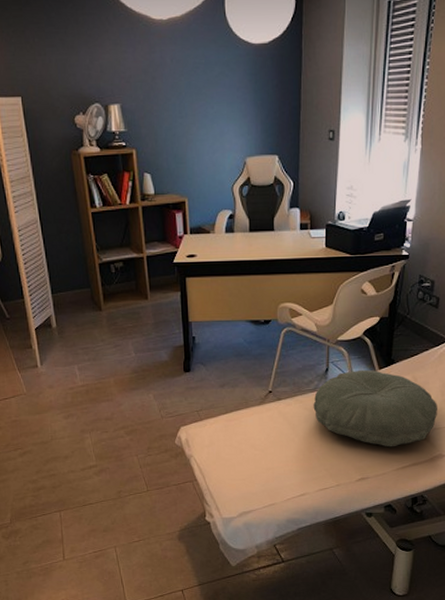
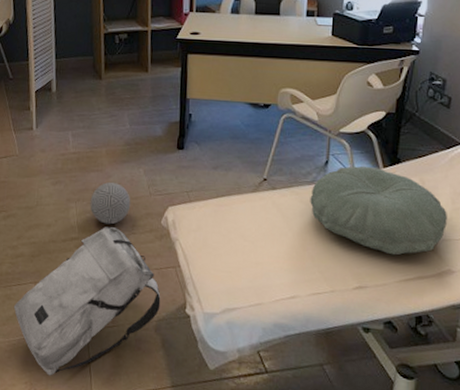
backpack: none [41,452,182,591] -> present [13,227,161,376]
decorative ball: none [104,409,144,450] -> present [90,181,131,225]

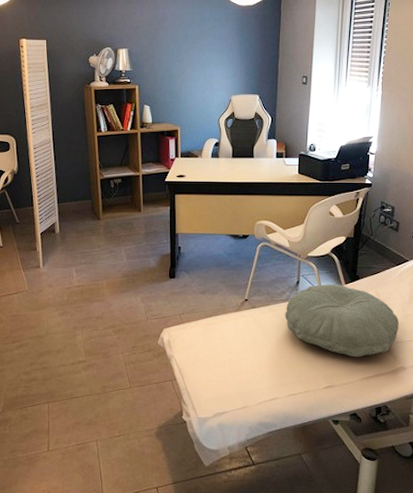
backpack: present [13,227,161,376] -> none [29,349,160,483]
decorative ball: present [90,181,131,225] -> none [94,309,131,347]

